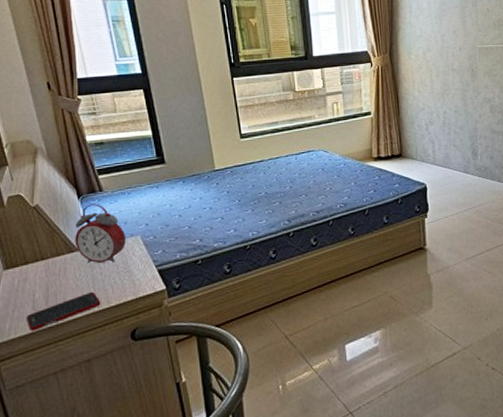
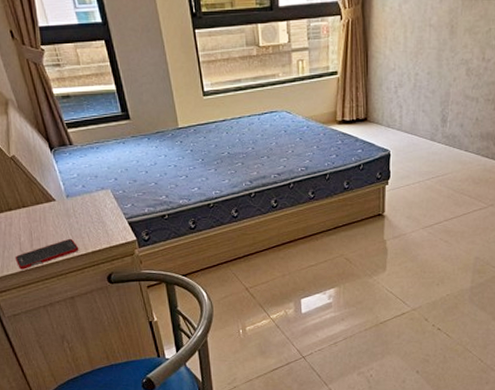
alarm clock: present [75,203,126,264] -> none [50,157,97,213]

